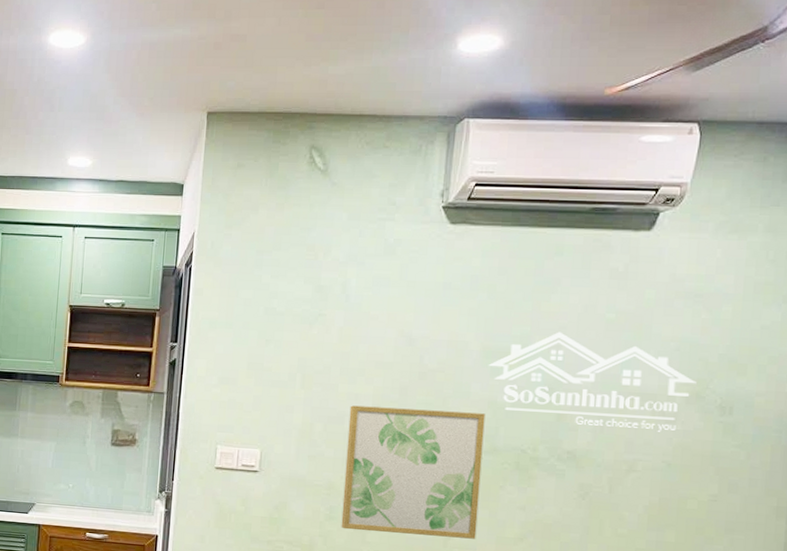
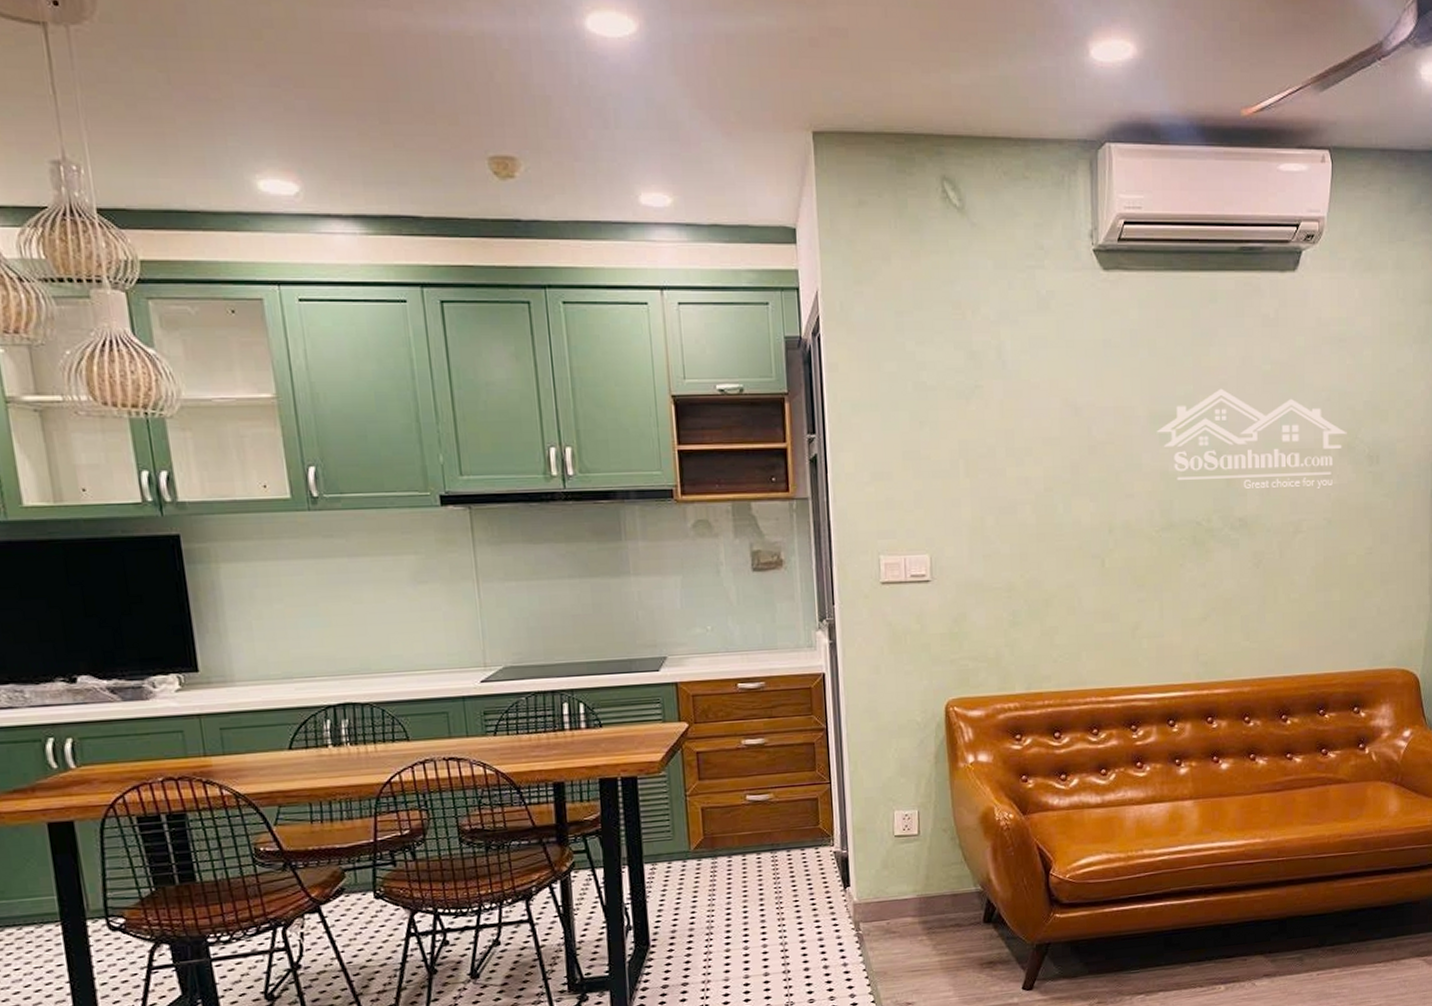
wall art: present [341,405,486,539] -> none [1021,486,1163,635]

